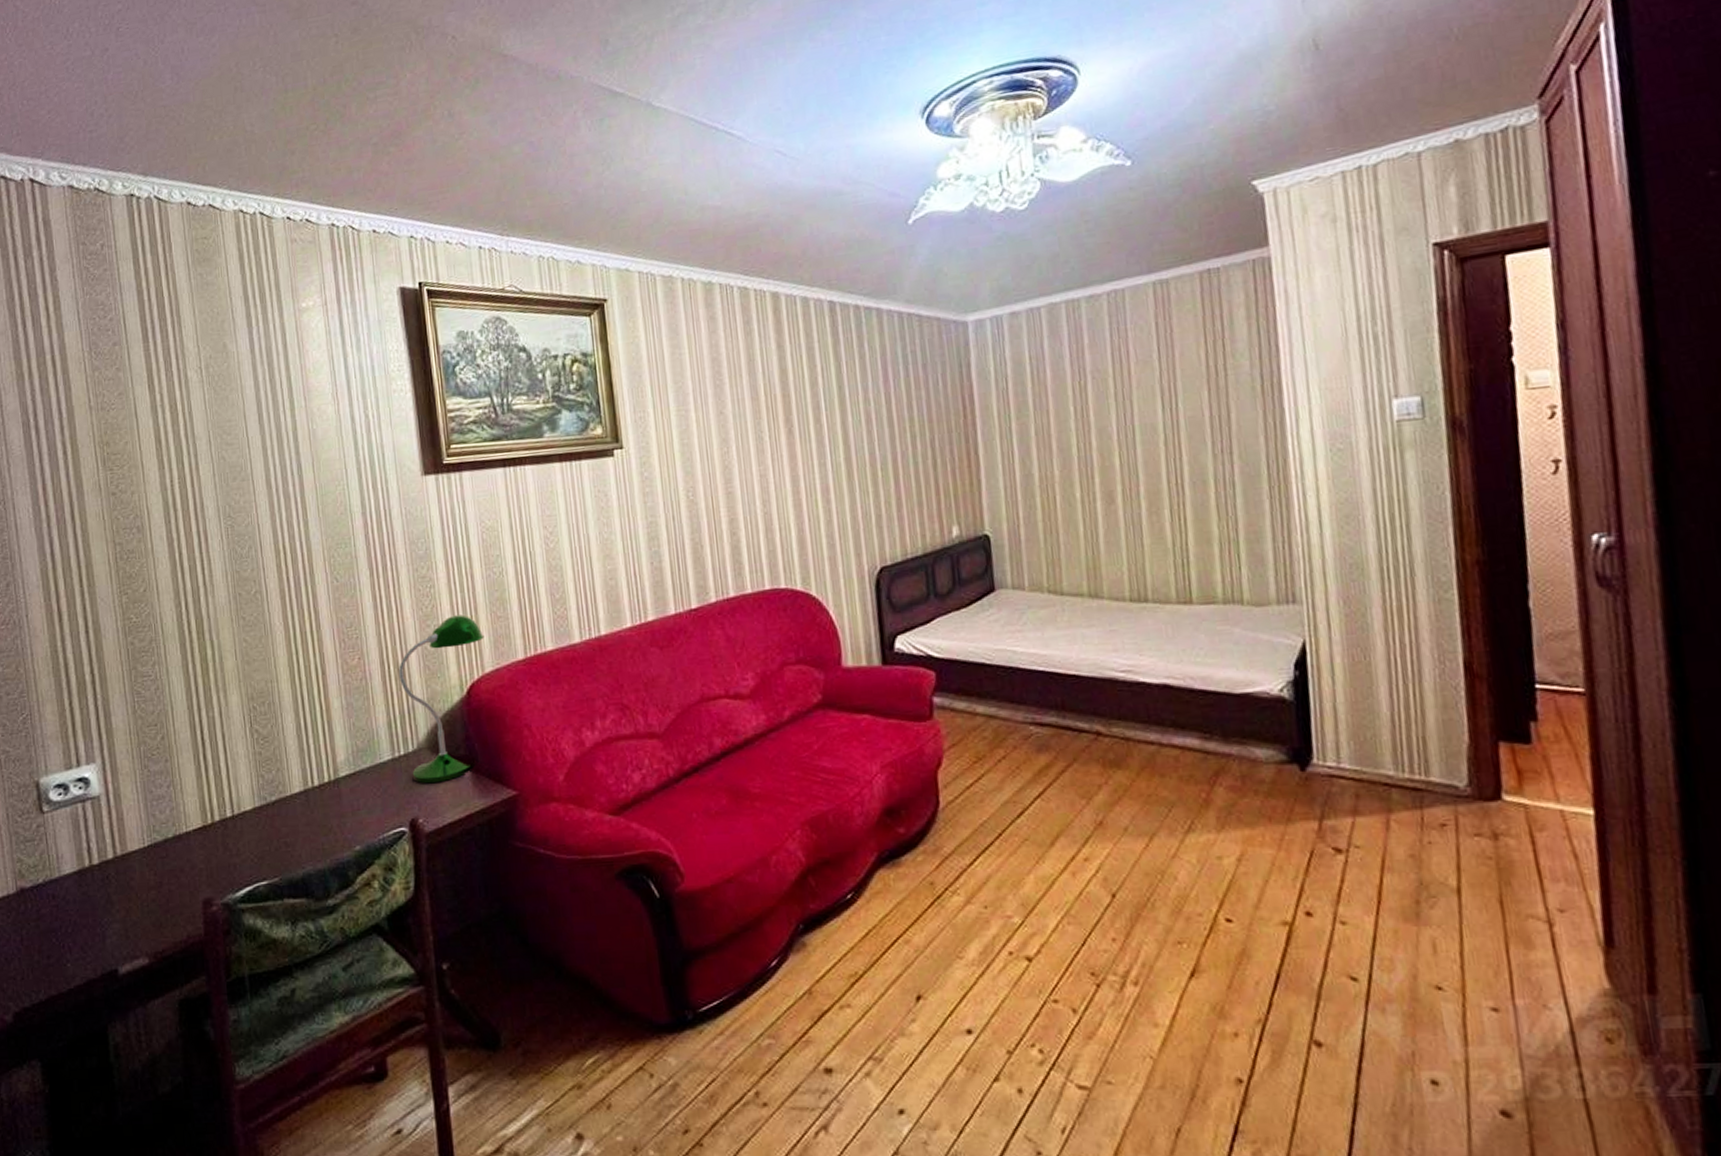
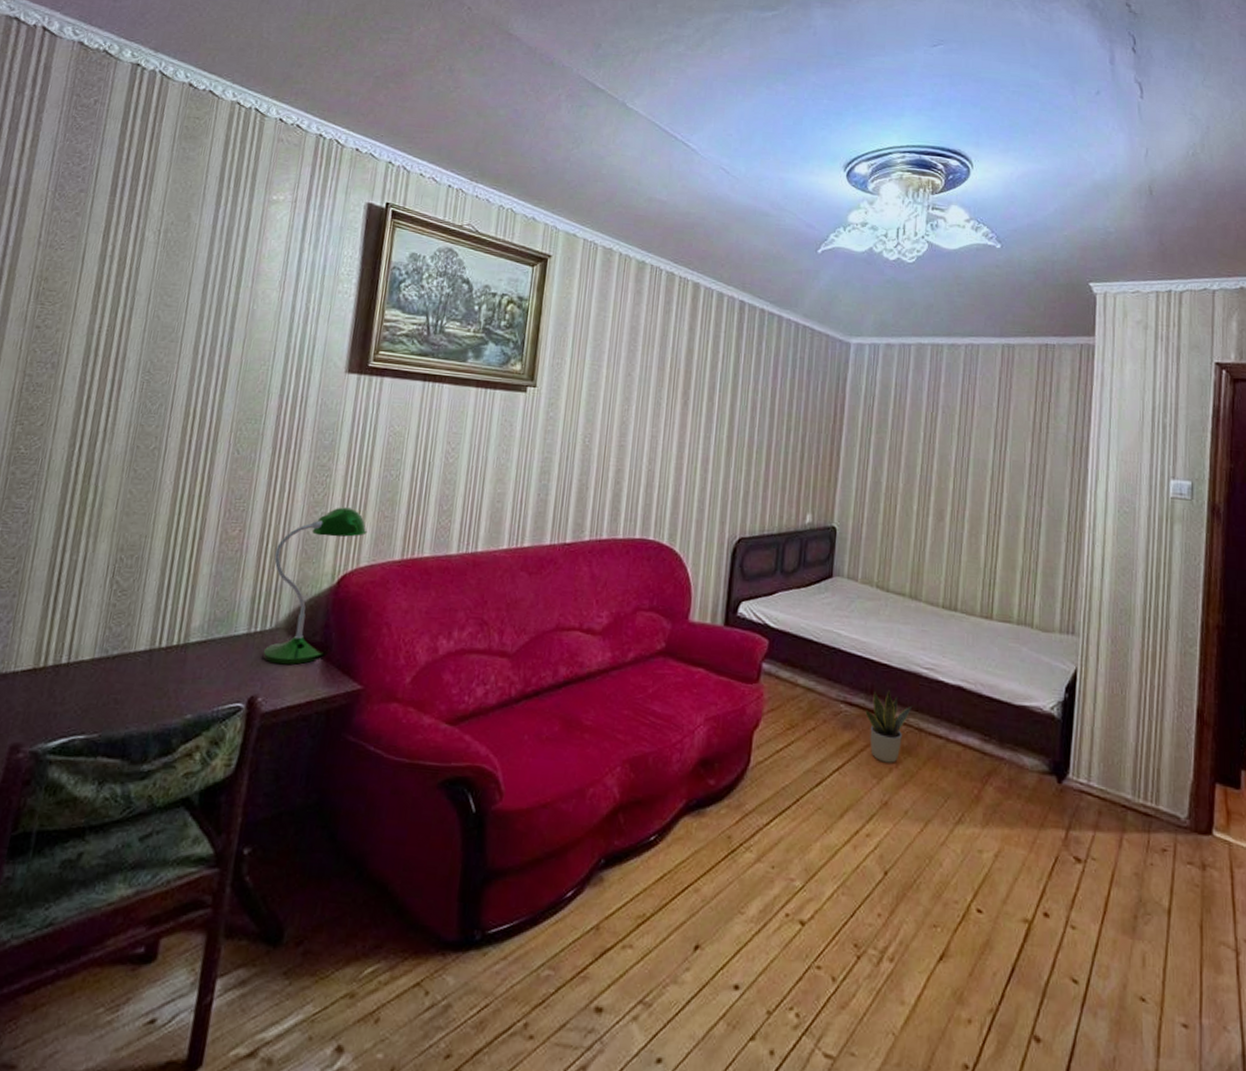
potted plant: none [1059,701,1114,781] -> present [865,689,913,763]

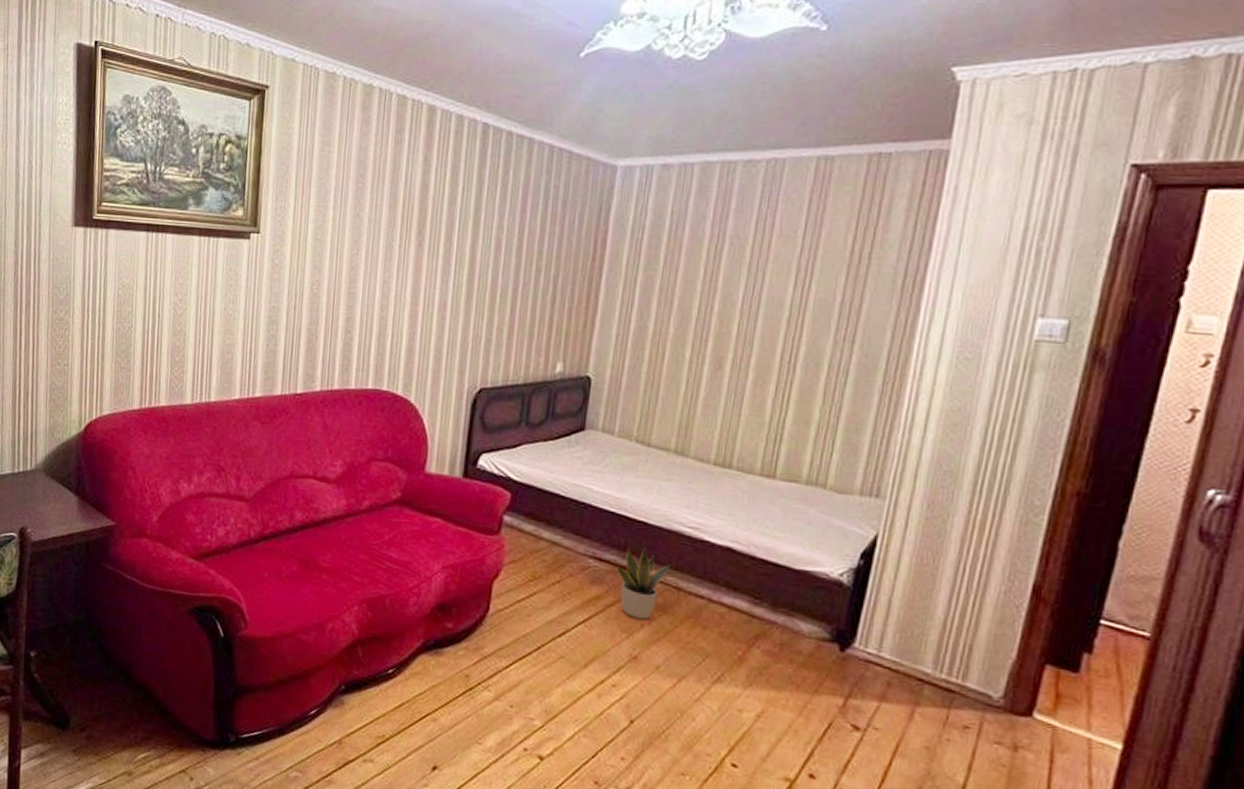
desk lamp: present [262,507,367,665] -> none [27,358,107,502]

